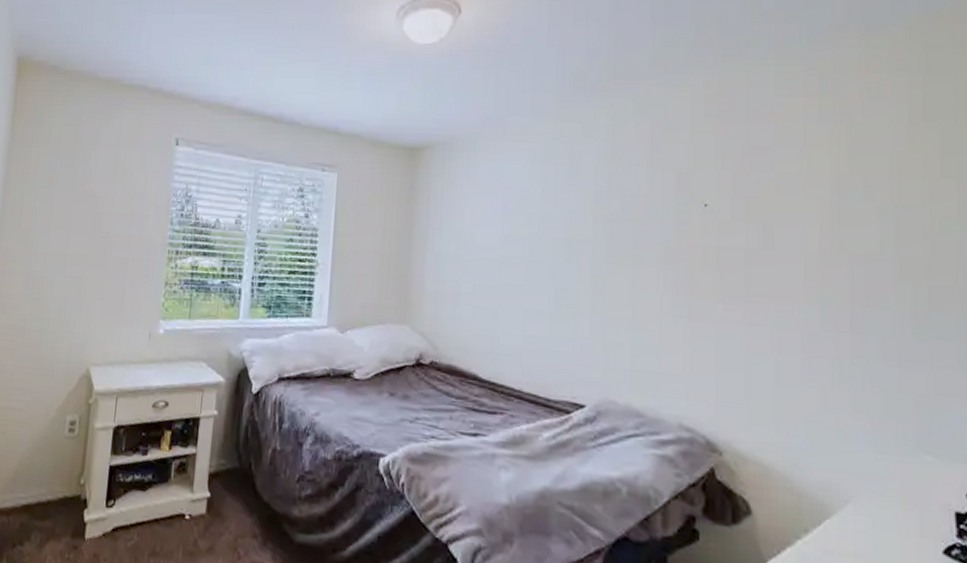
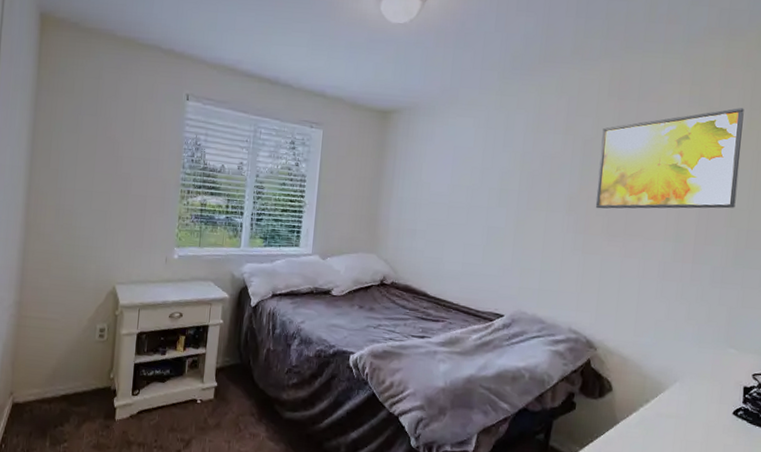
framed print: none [701,123,905,262] -> present [595,108,744,209]

